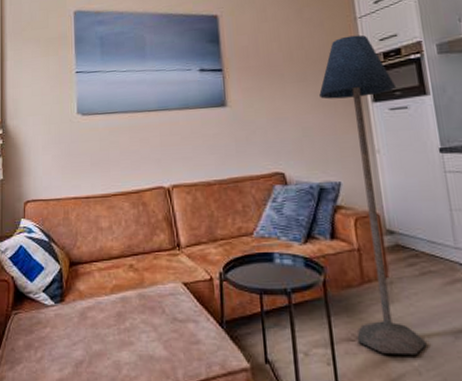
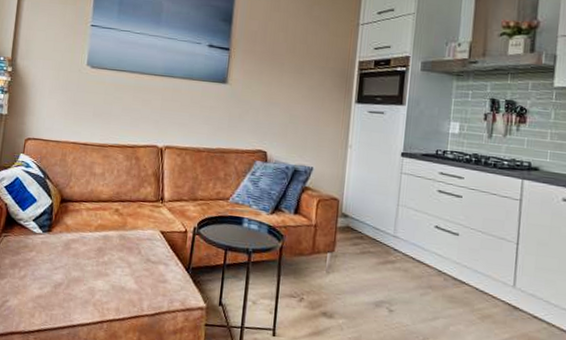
floor lamp: present [319,34,427,356] -> none [298,39,379,315]

